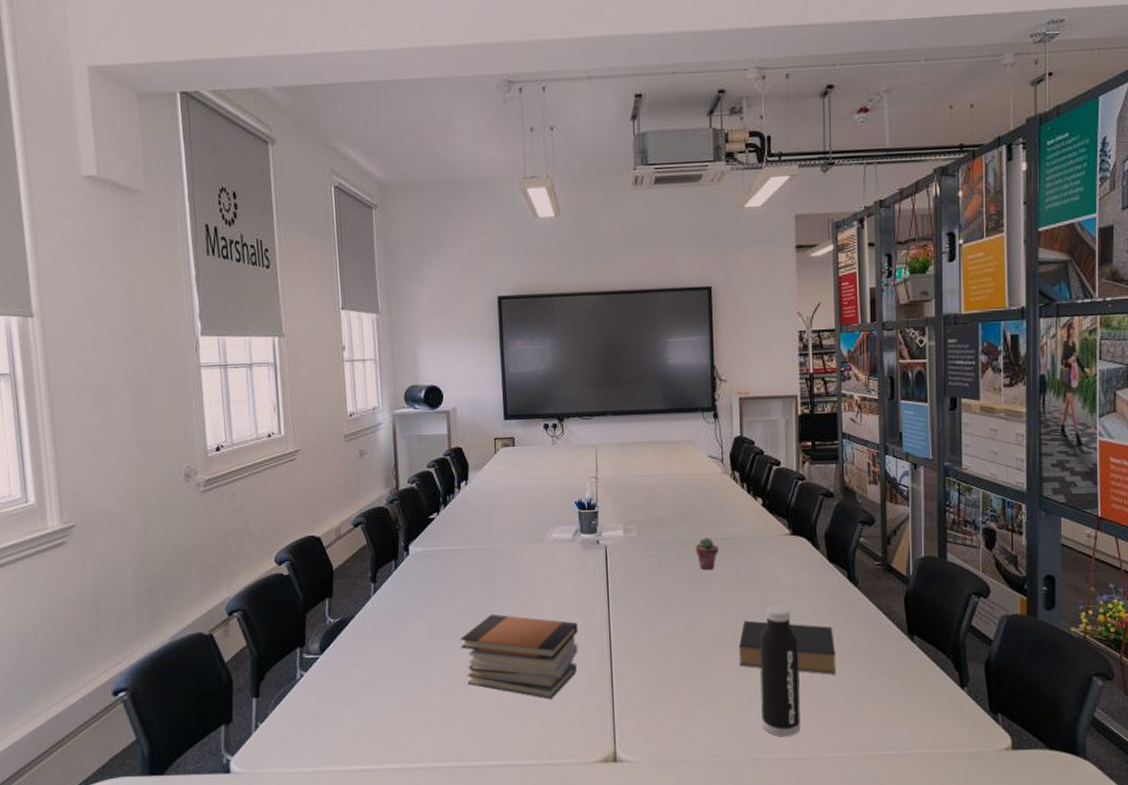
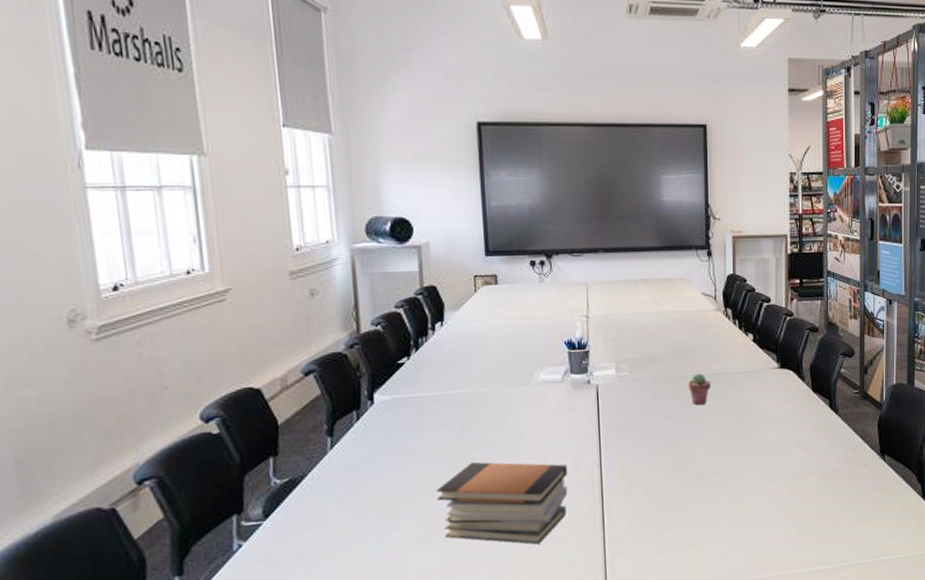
book: present [739,620,835,675] -> none [729,451,817,497]
water bottle: present [759,606,801,737] -> none [748,436,785,558]

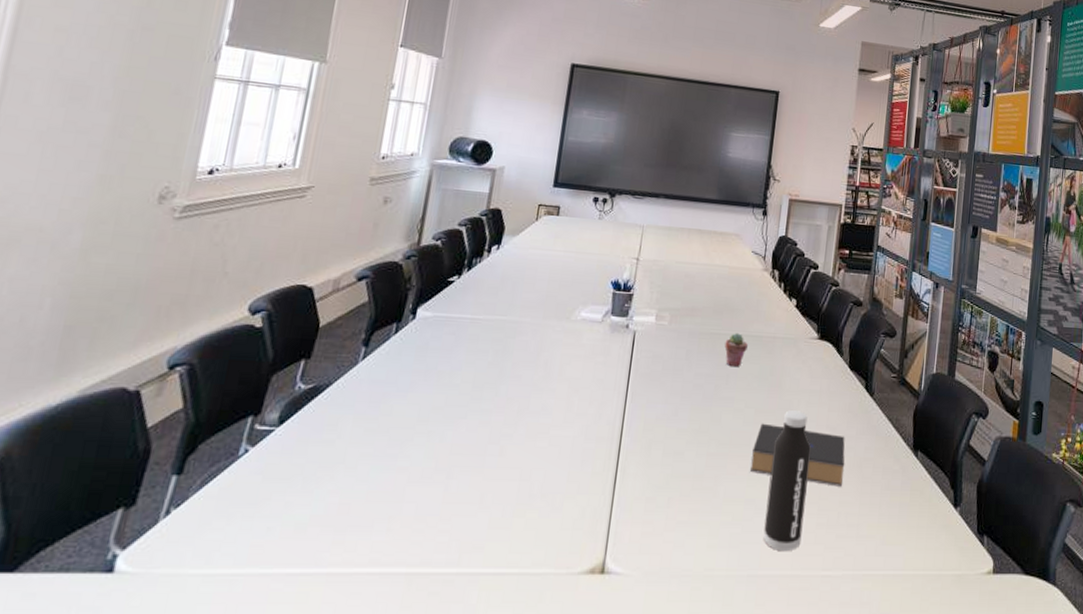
book stack: present [437,461,568,545] -> none [451,394,591,497]
book: none [729,451,817,497] -> present [750,423,845,487]
water bottle: none [748,436,785,558] -> present [763,410,811,552]

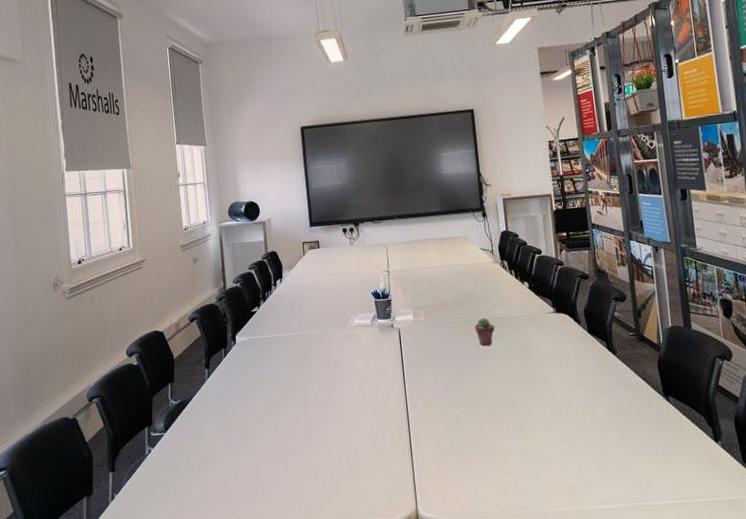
book: present [750,423,845,487] -> none [518,388,604,435]
water bottle: present [763,410,811,552] -> none [535,375,577,492]

